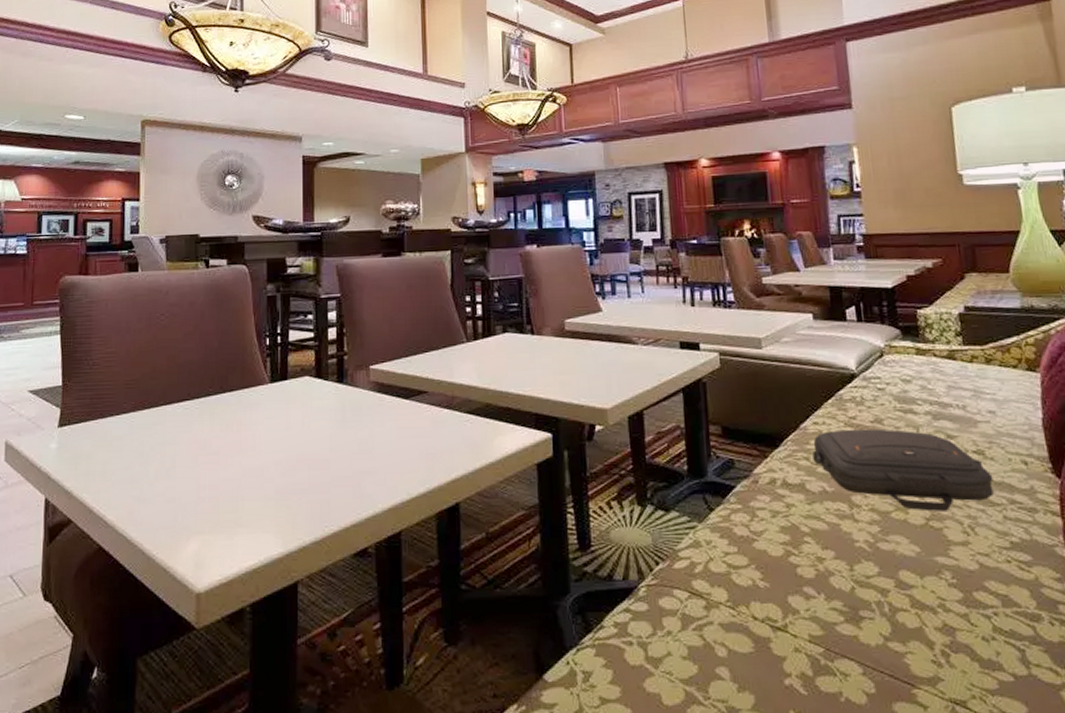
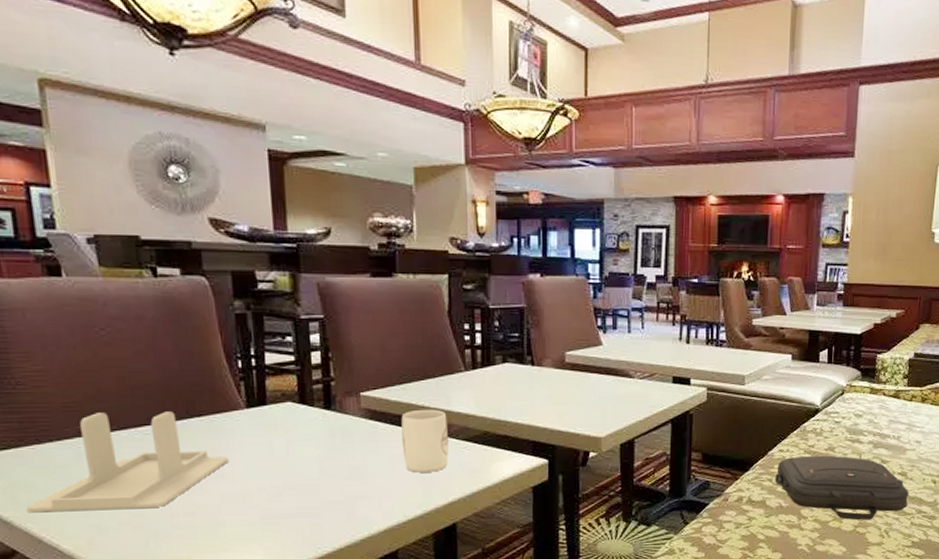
napkin holder: none [85,387,253,482] -> present [26,412,230,512]
mug: none [406,381,452,447] -> present [401,409,449,473]

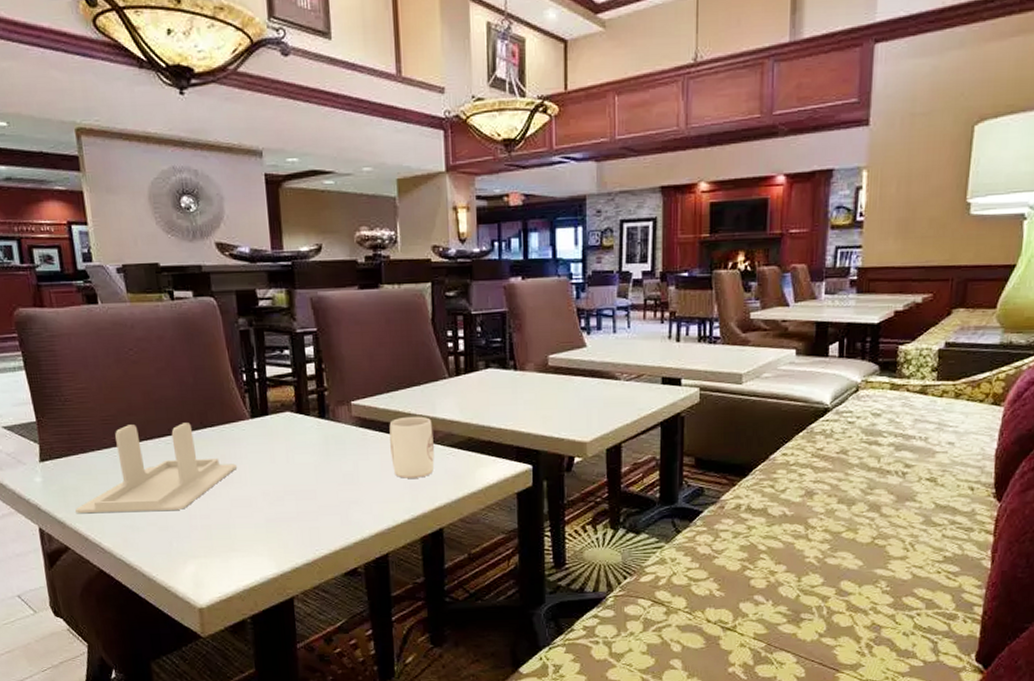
laptop bag: present [775,455,909,521] -> none [778,459,940,531]

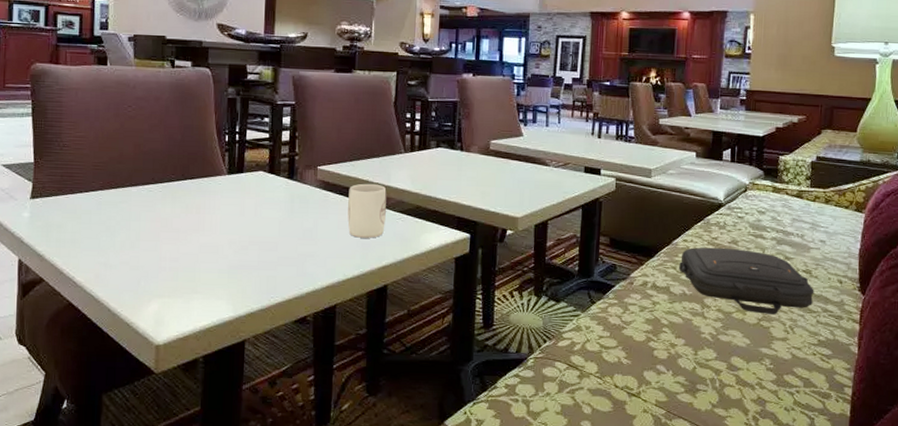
napkin holder: present [75,423,238,513] -> none [56,172,210,252]
laptop bag: none [778,459,940,531] -> present [679,247,814,314]

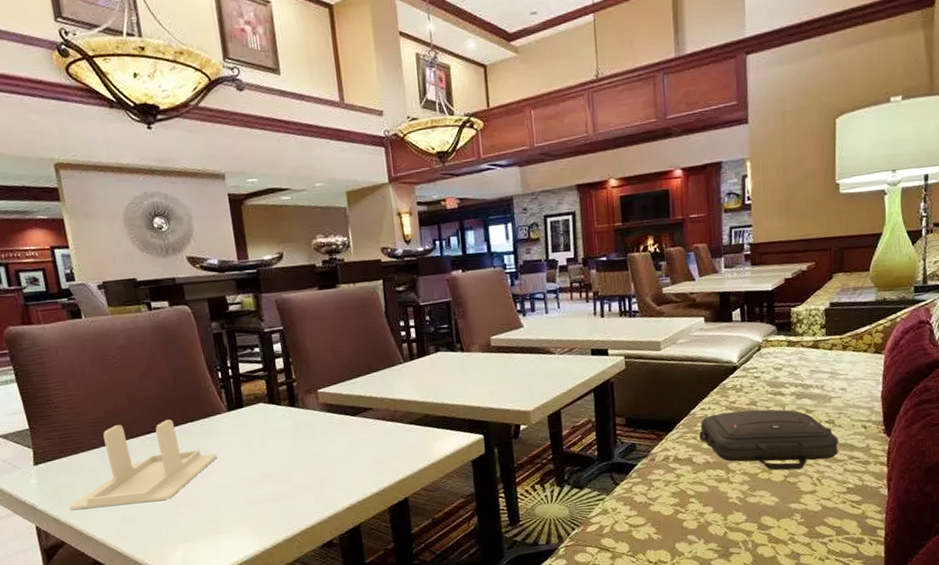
napkin holder: none [56,172,210,252] -> present [69,419,218,510]
mug: present [347,183,387,238] -> none [353,398,396,456]

